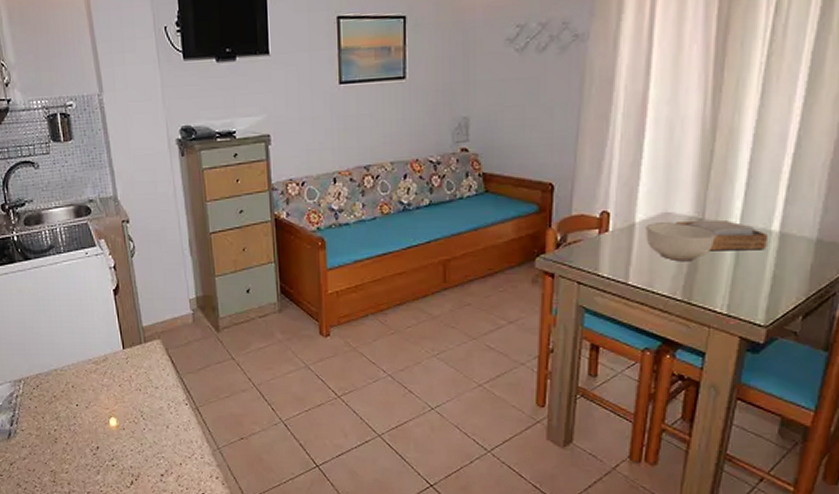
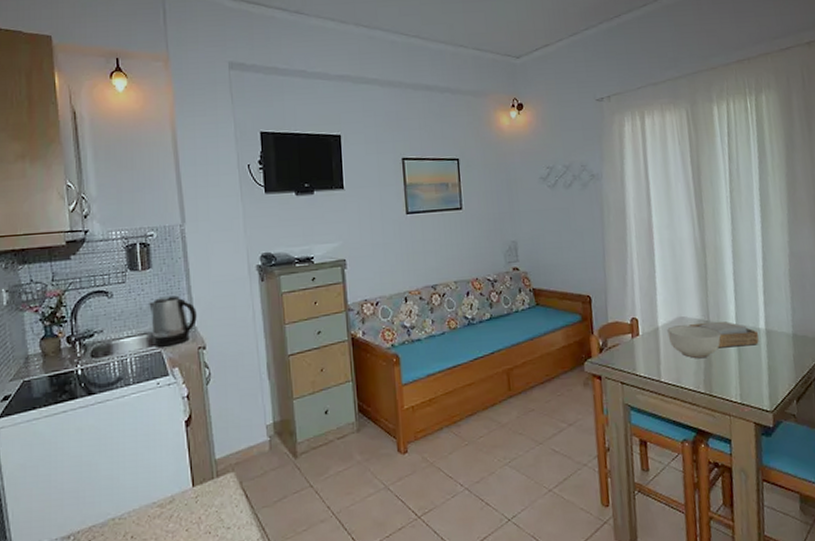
kettle: none [73,168,119,219] -> present [149,295,197,347]

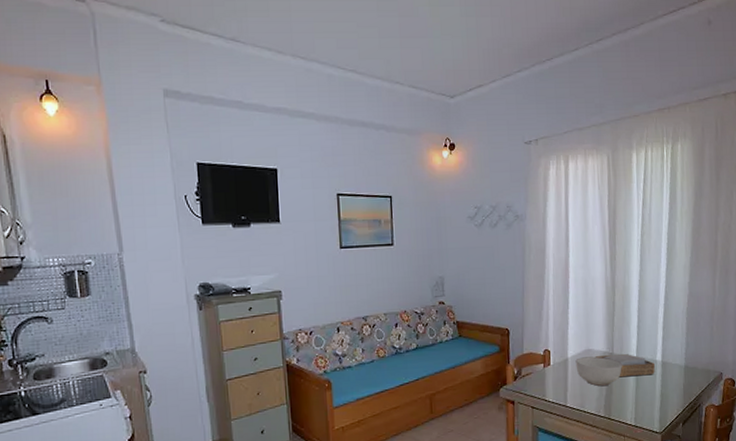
kettle: present [149,295,197,347] -> none [89,322,137,371]

